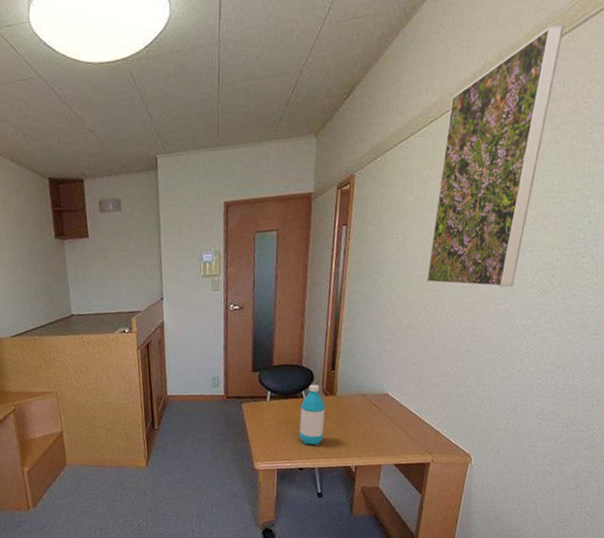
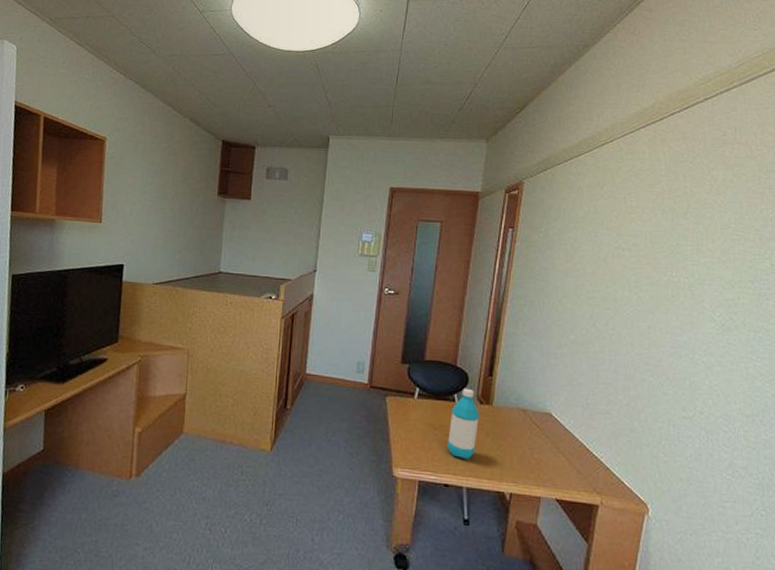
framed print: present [427,24,565,288] -> none [596,78,733,318]

